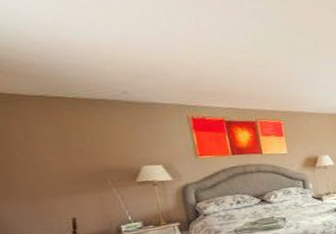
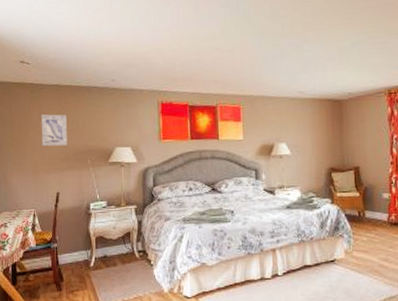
wall art: none [26,131,75,169] -> present [41,114,67,147]

